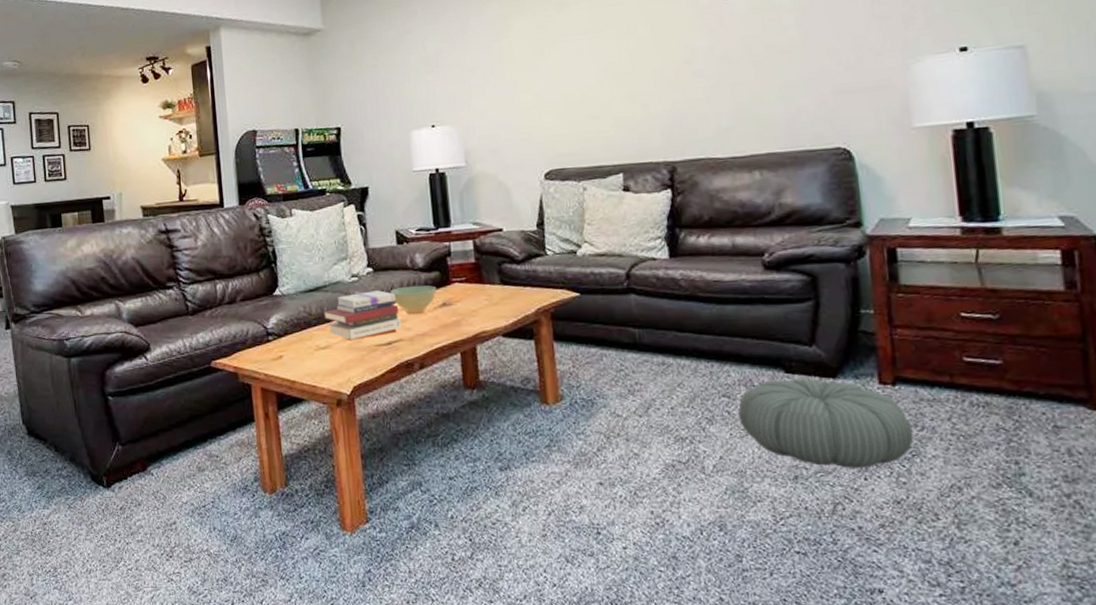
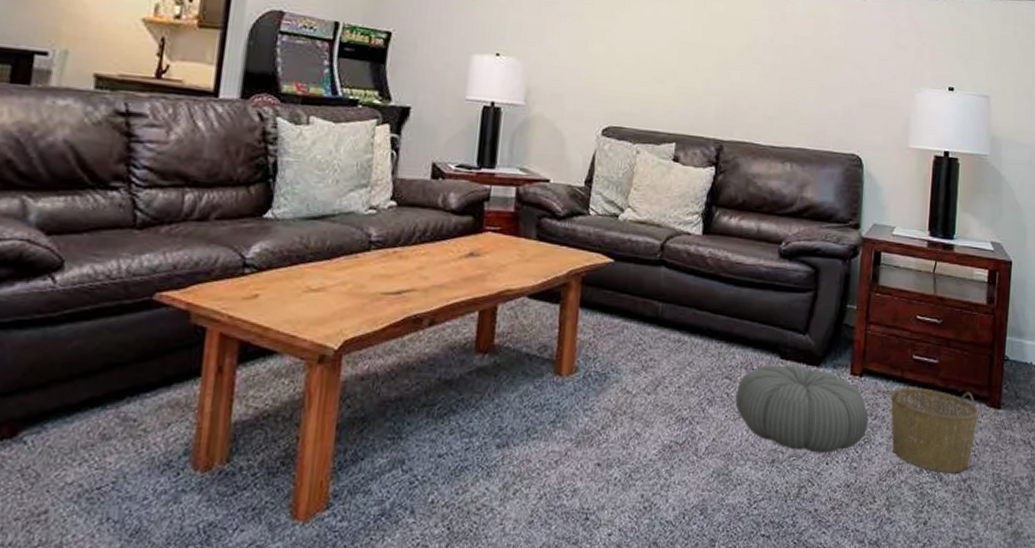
books: present [323,290,402,340] -> none [324,228,419,284]
bowl: present [389,285,437,315] -> none [411,228,467,263]
basket: none [938,393,1077,488] -> present [890,388,980,473]

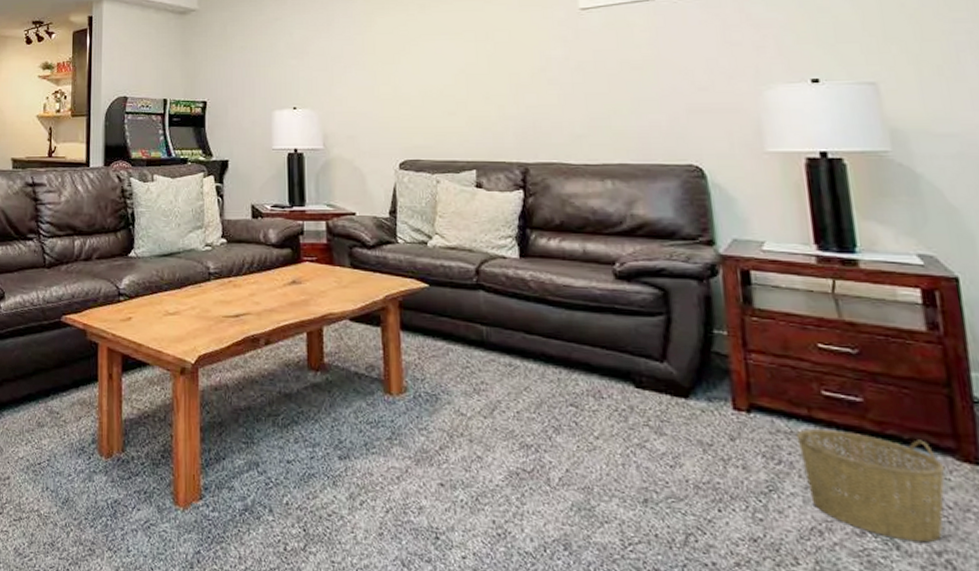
pouf: present [735,365,869,453] -> none [586,393,770,499]

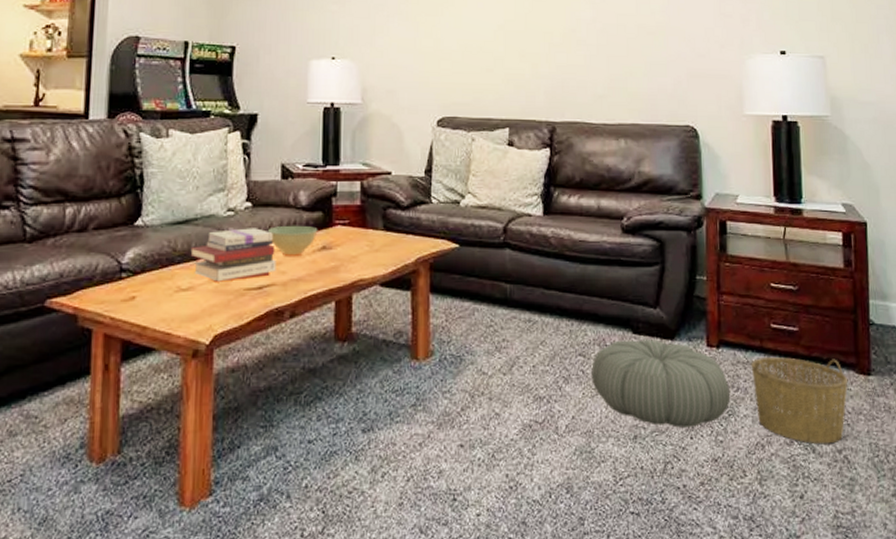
books: none [175,261,251,309] -> present [190,228,277,282]
bowl: none [241,260,288,290] -> present [267,225,318,257]
pouf: none [586,393,770,499] -> present [591,339,731,428]

